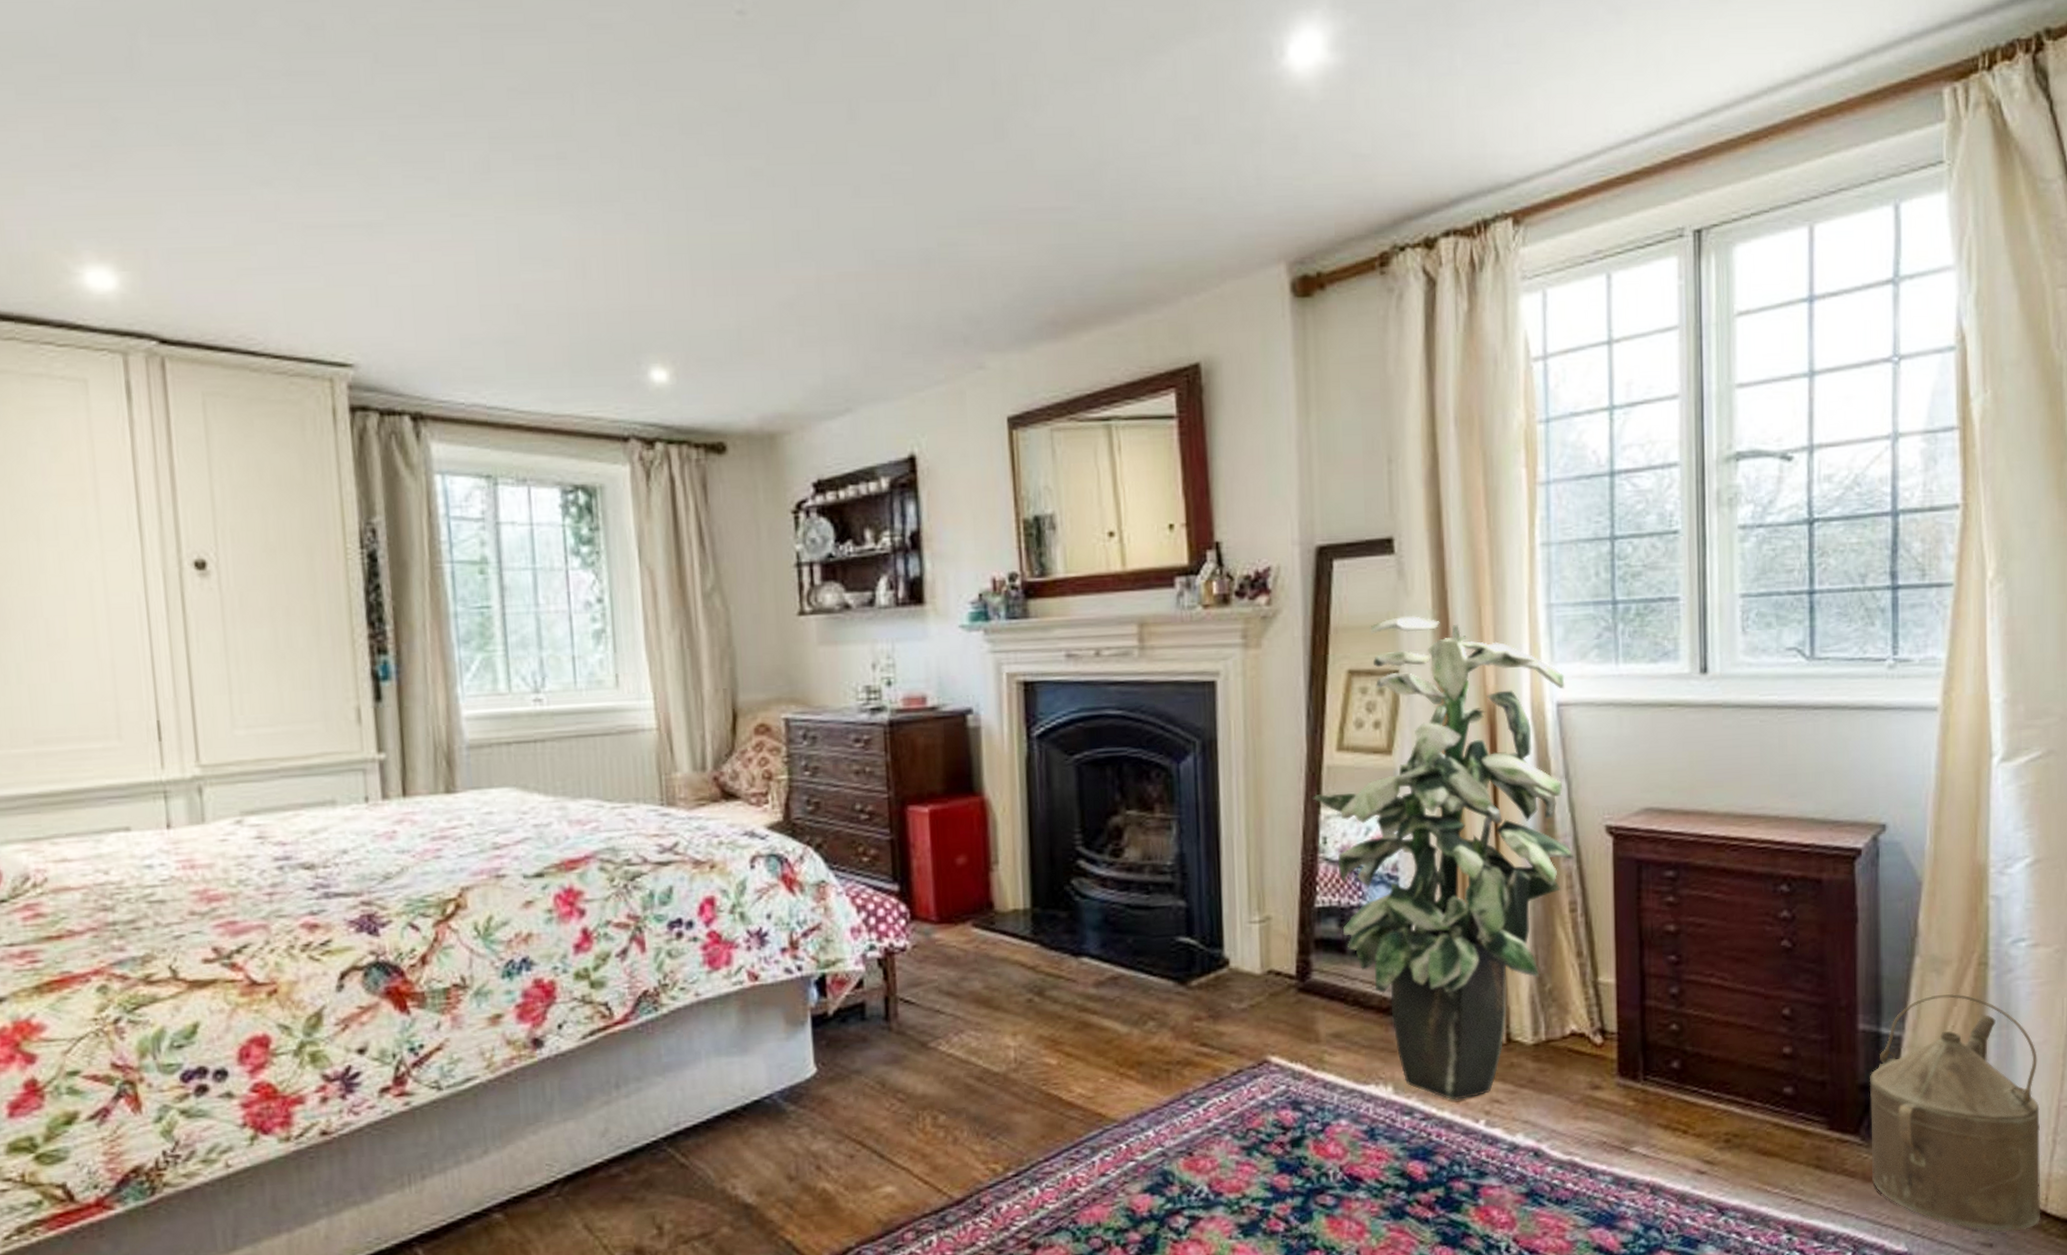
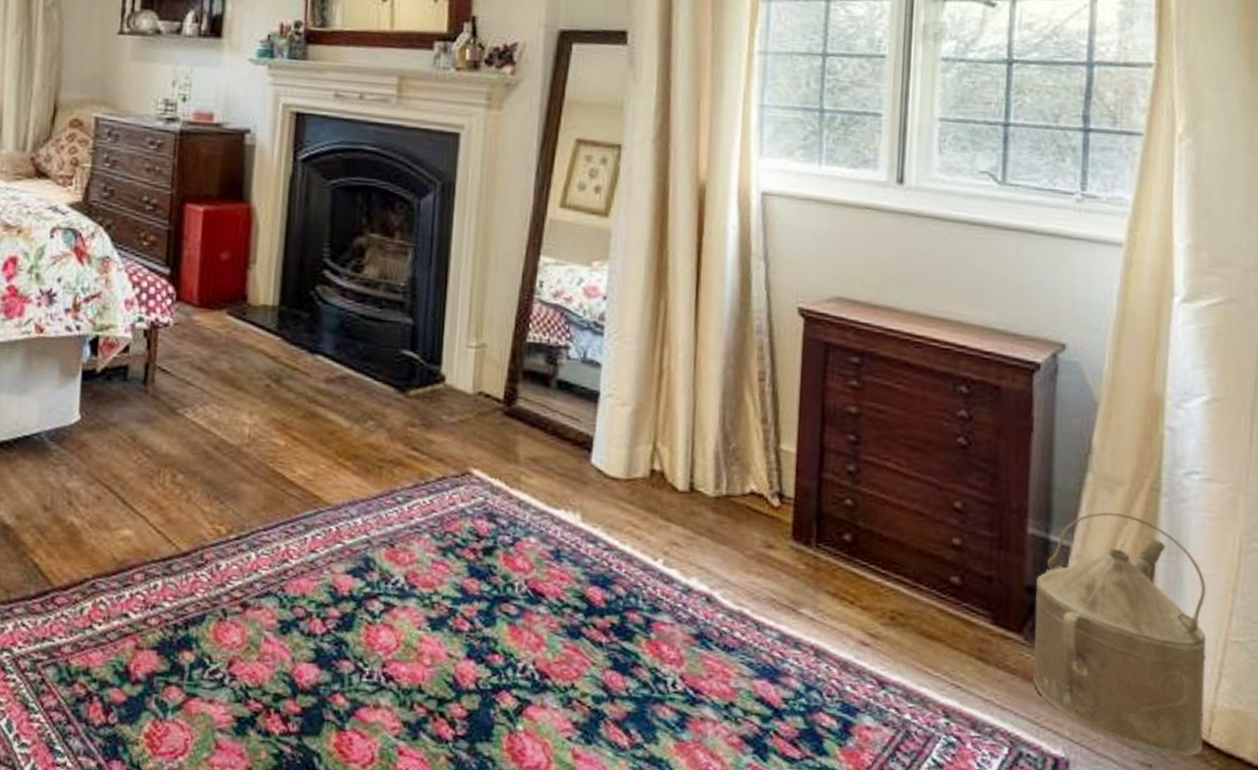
indoor plant: present [1312,616,1574,1101] -> none [533,99,771,538]

